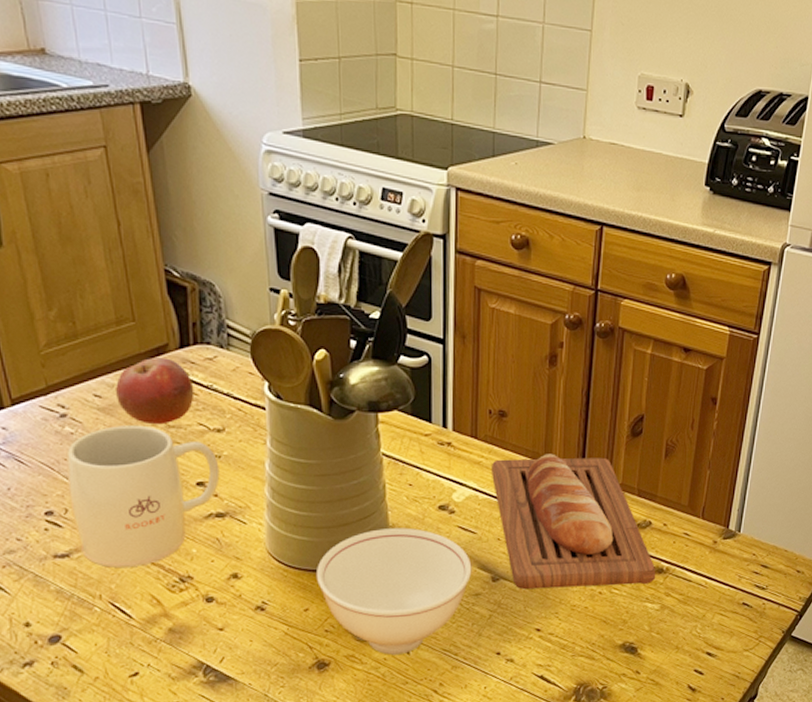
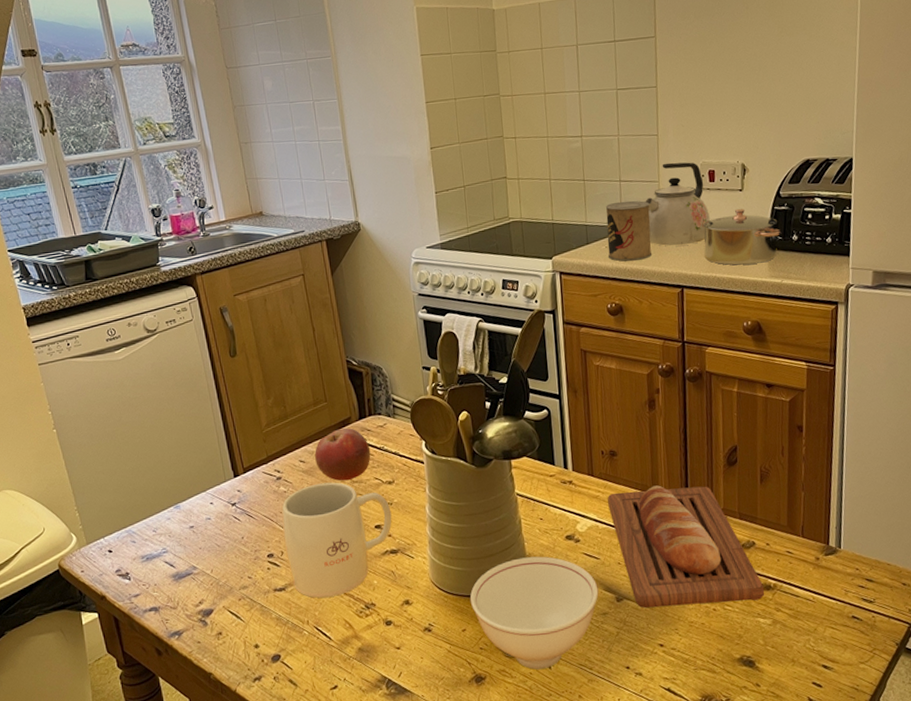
tin can: none [518,108,574,185] -> present [605,200,652,262]
kettle: none [568,68,644,174] -> present [645,162,711,247]
cooking pot: none [631,137,722,207] -> present [701,208,783,265]

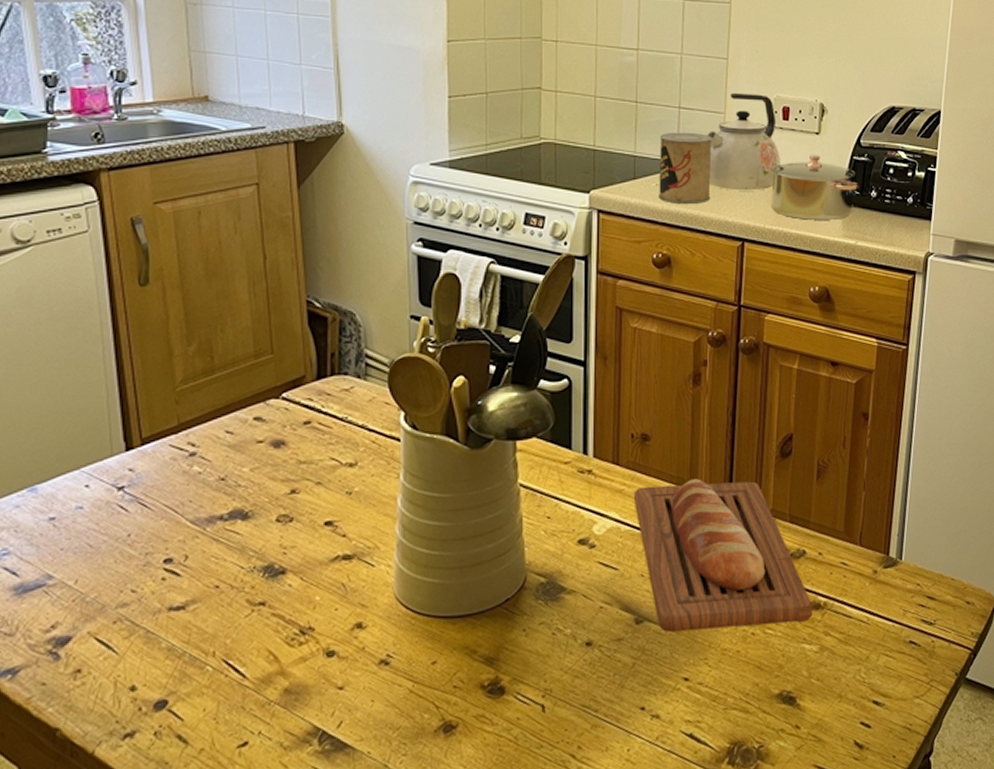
mug: present [282,482,392,598] -> none [191,462,349,620]
fruit: present [315,428,371,481] -> none [249,390,328,461]
bowl: present [470,556,599,670] -> none [445,565,614,714]

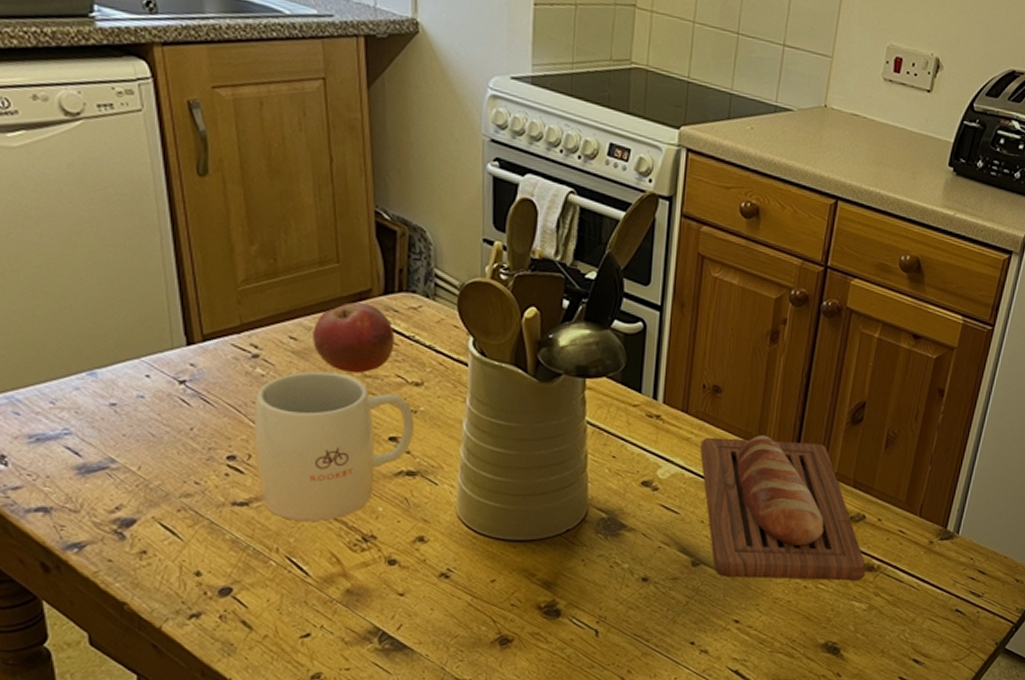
mug: none [191,462,349,620] -> present [254,371,414,521]
fruit: none [249,390,328,461] -> present [313,302,395,374]
tin can: present [659,132,713,204] -> none [753,72,816,154]
kettle: present [707,92,782,191] -> none [808,35,887,147]
cooking pot: present [770,154,861,220] -> none [870,113,967,187]

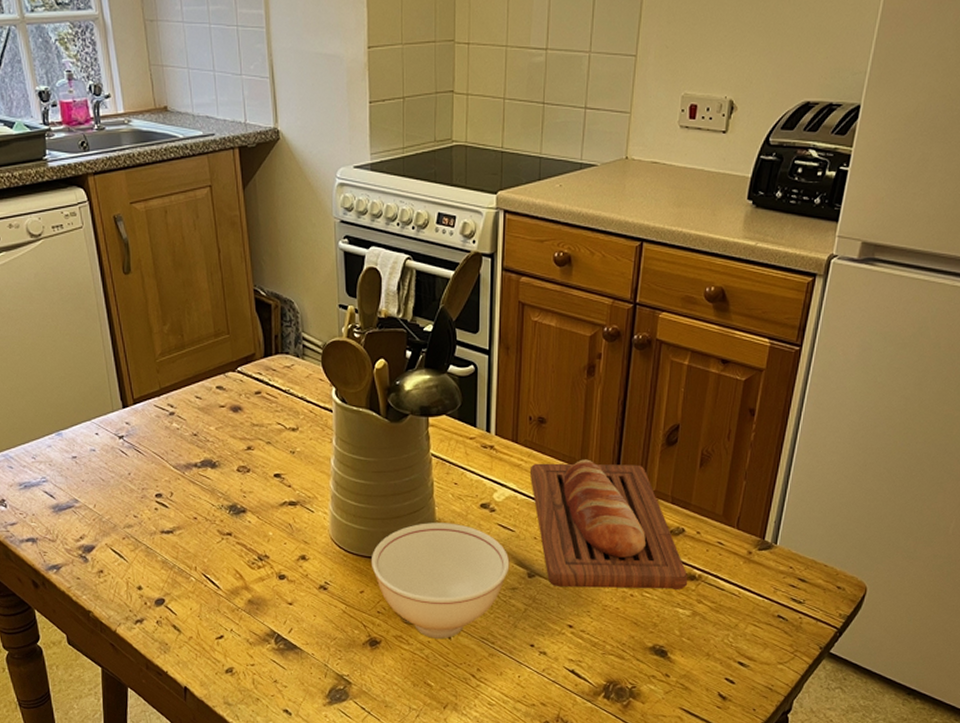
mug: present [254,371,414,521] -> none [173,423,293,544]
fruit: present [313,302,395,374] -> none [213,366,275,423]
bowl: none [506,501,672,636] -> present [371,523,510,639]

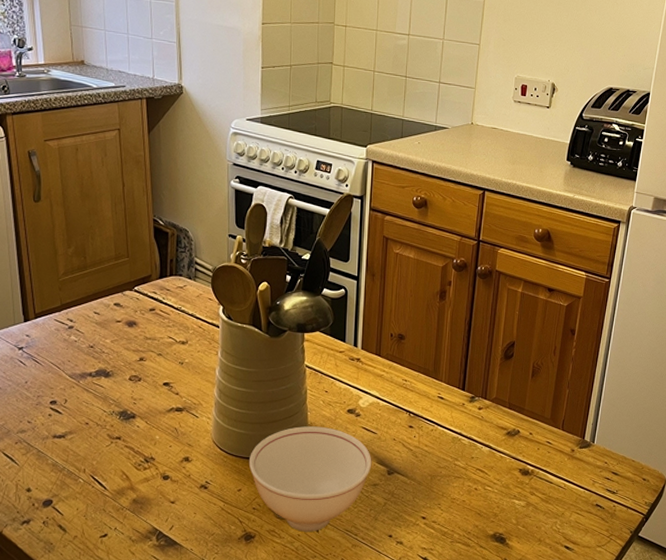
bread loaf: present [529,459,688,589] -> none [390,371,523,483]

